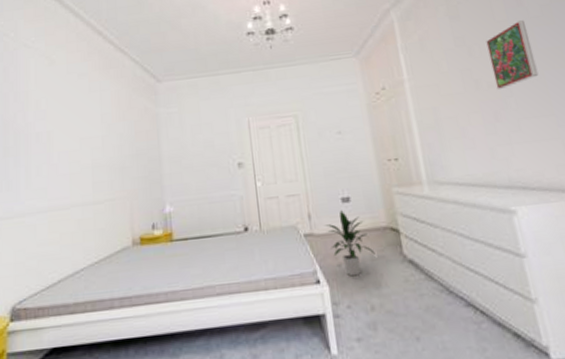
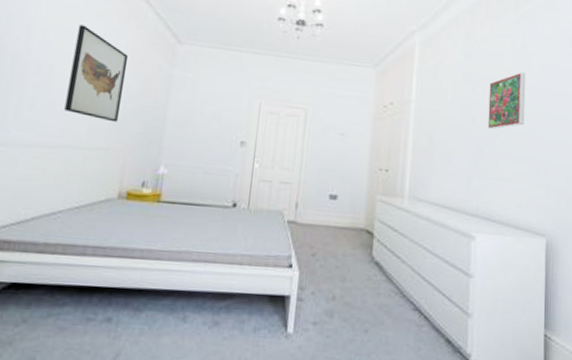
wall art: none [66,87,118,173] -> present [64,24,129,123]
indoor plant: present [325,210,375,277] -> none [309,206,348,267]

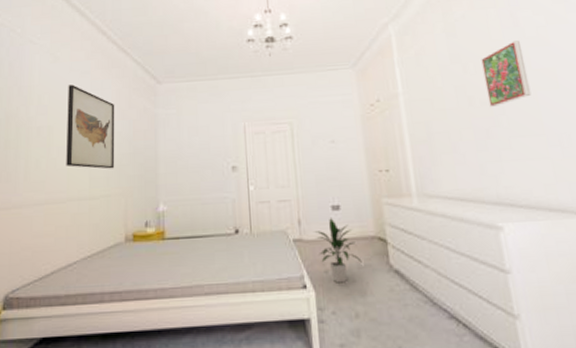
indoor plant: none [309,206,348,267] -> present [314,218,362,283]

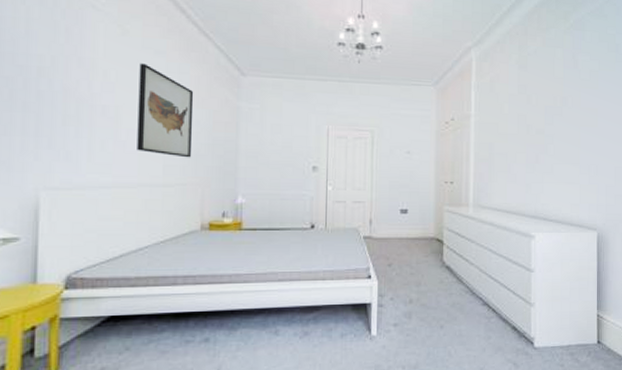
indoor plant: present [314,218,362,283] -> none [383,220,421,275]
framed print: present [481,40,532,107] -> none [542,80,576,136]

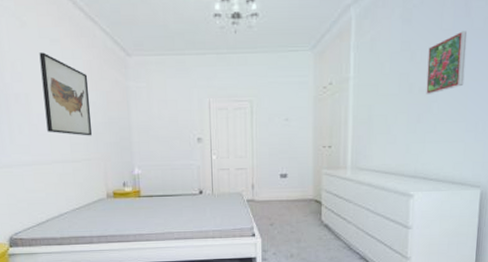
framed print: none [542,80,576,136] -> present [426,31,467,94]

